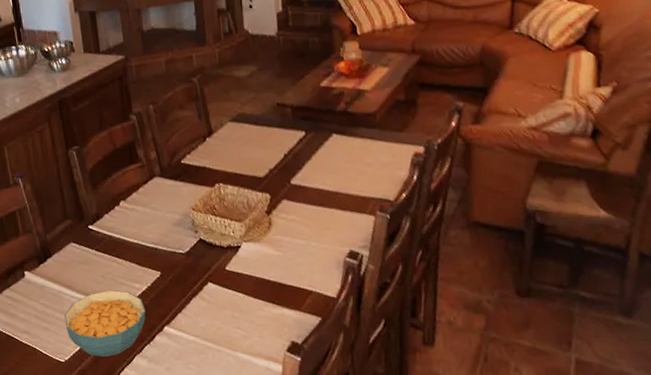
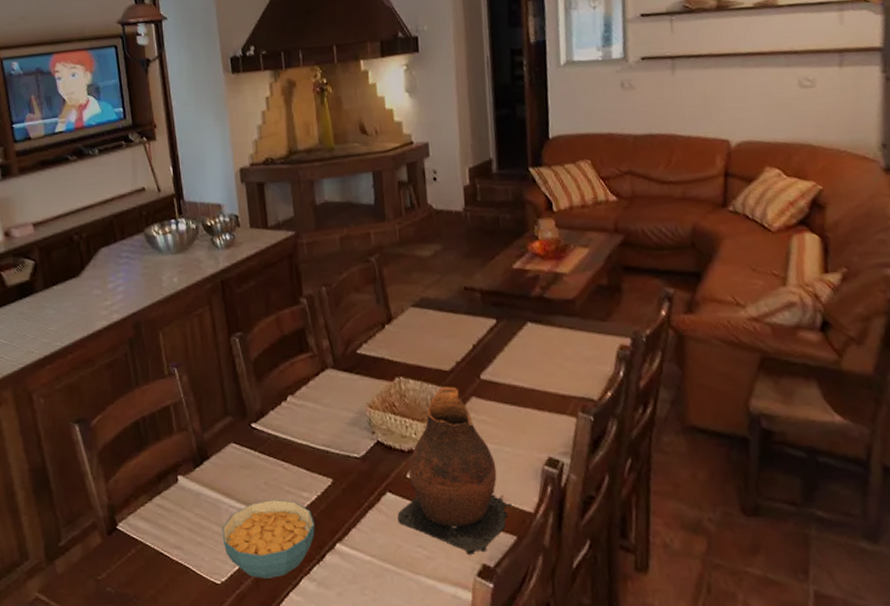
ceramic pitcher: none [217,190,317,334] -> present [397,386,512,555]

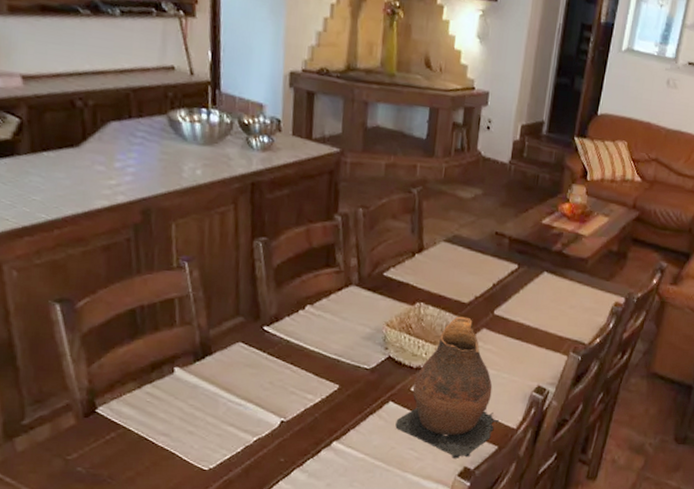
cereal bowl: present [222,499,315,578] -> none [216,397,315,468]

